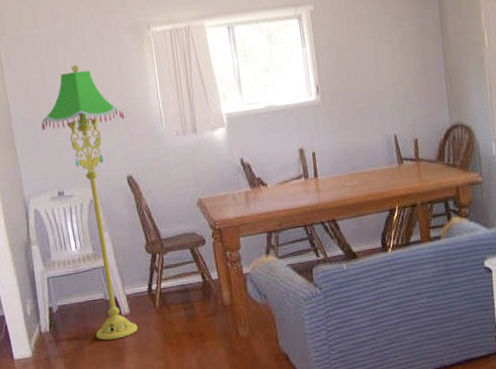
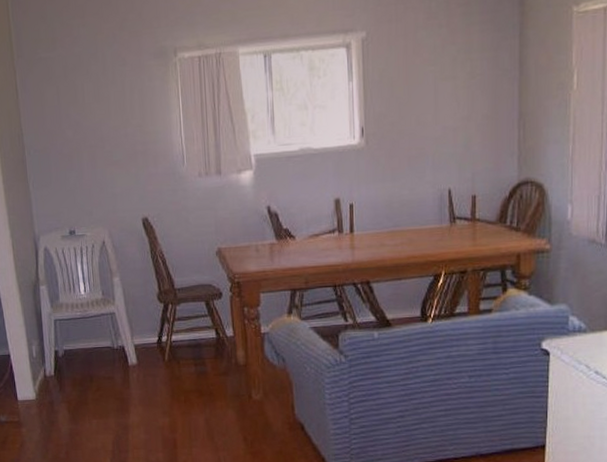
floor lamp: present [41,64,138,340] -> none [55,92,145,390]

